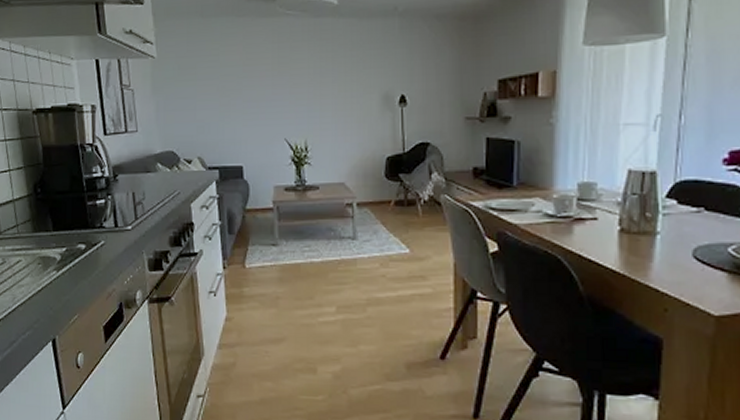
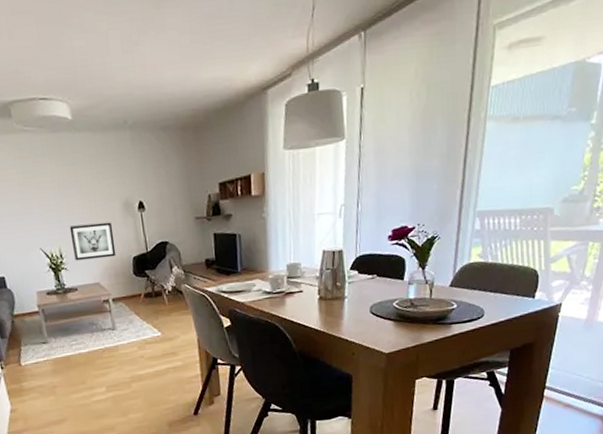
wall art: none [319,115,368,156] -> present [69,222,116,261]

